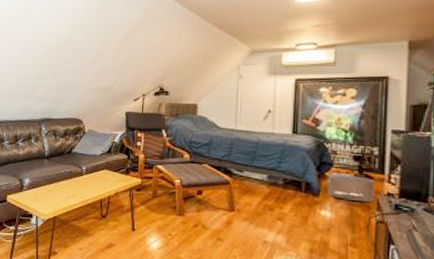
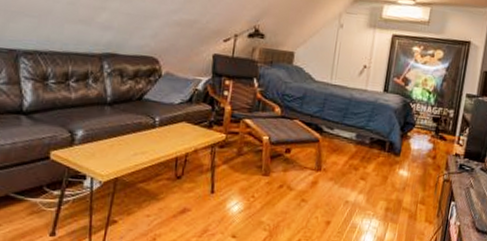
pouf: present [327,174,375,203] -> none [407,134,447,162]

